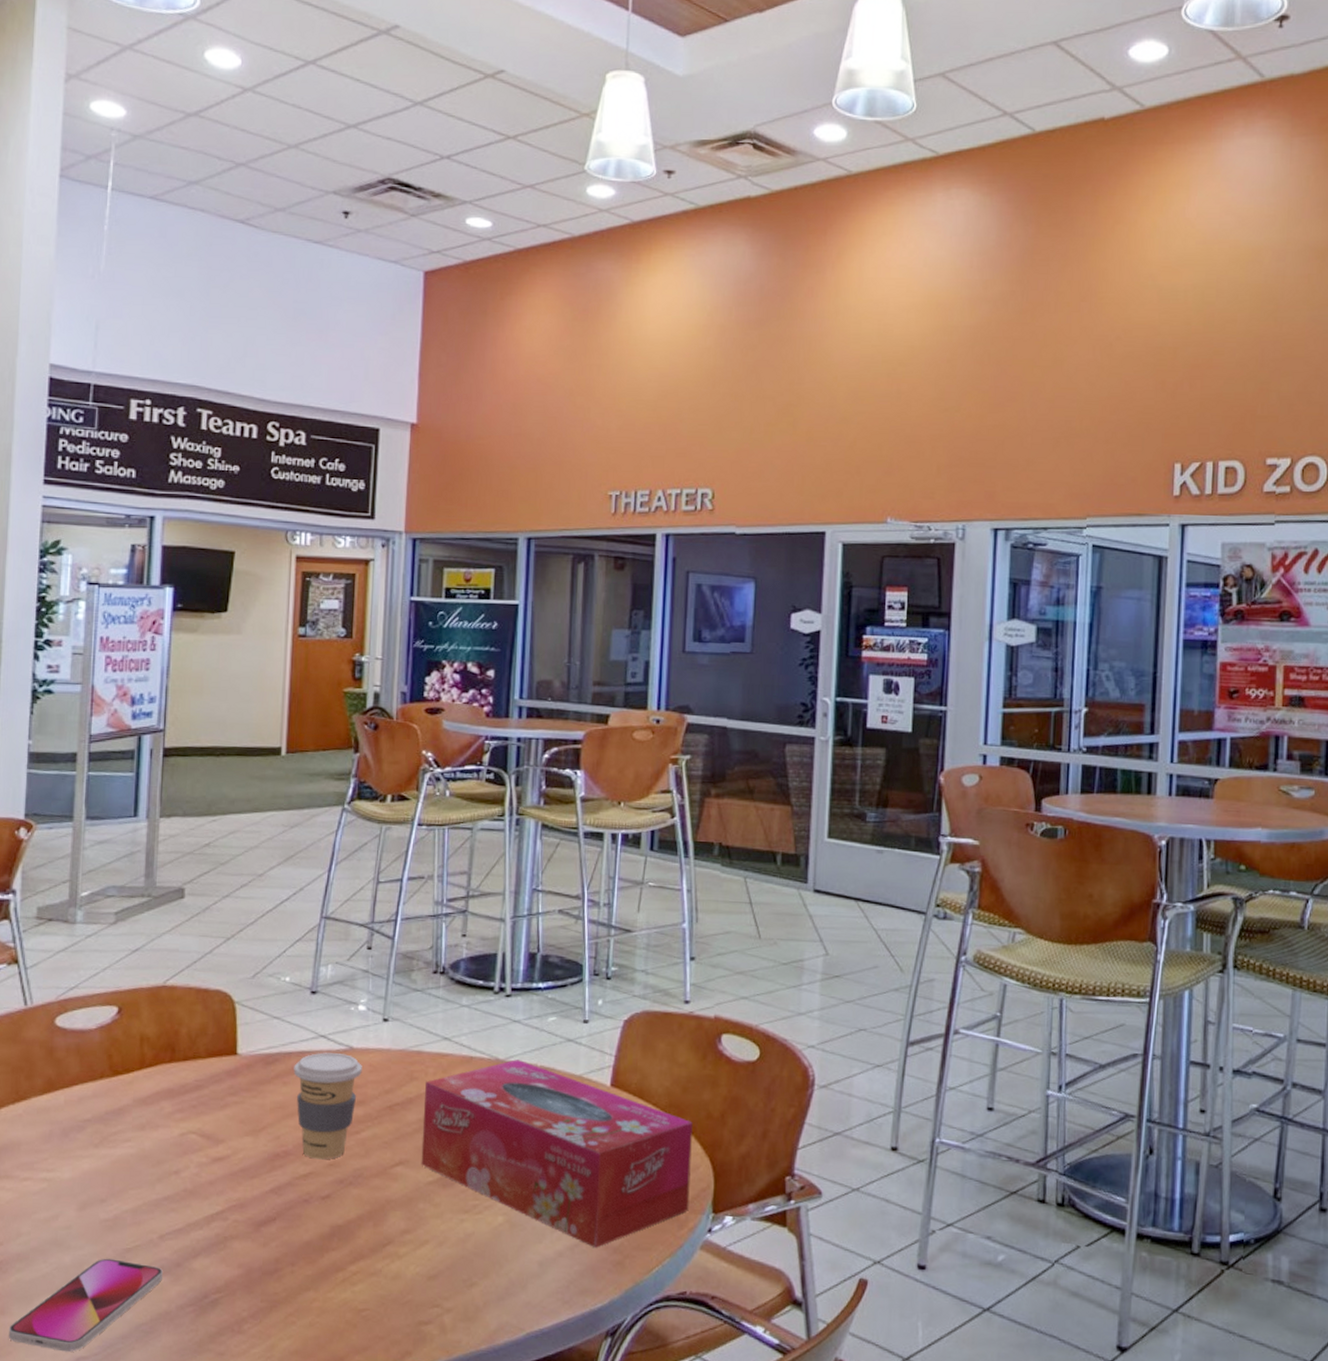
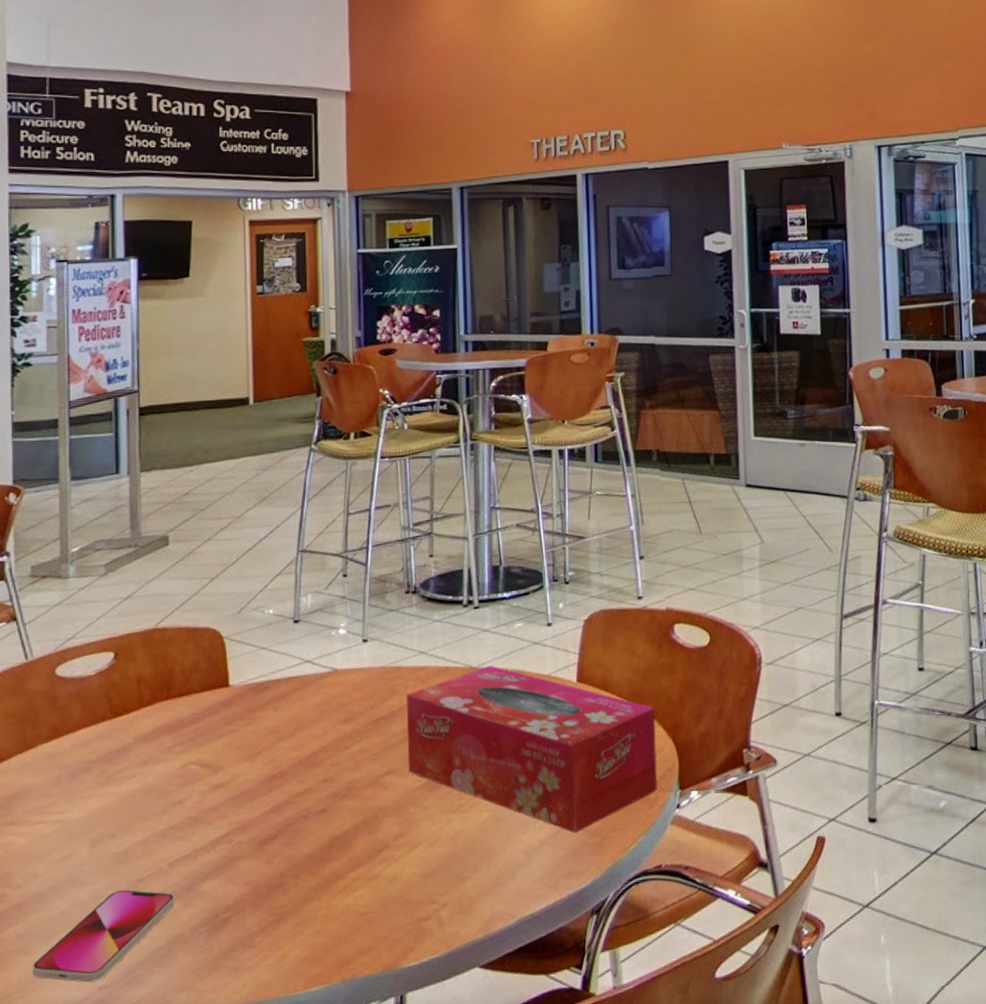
coffee cup: present [293,1052,362,1160] -> none [283,676,347,777]

